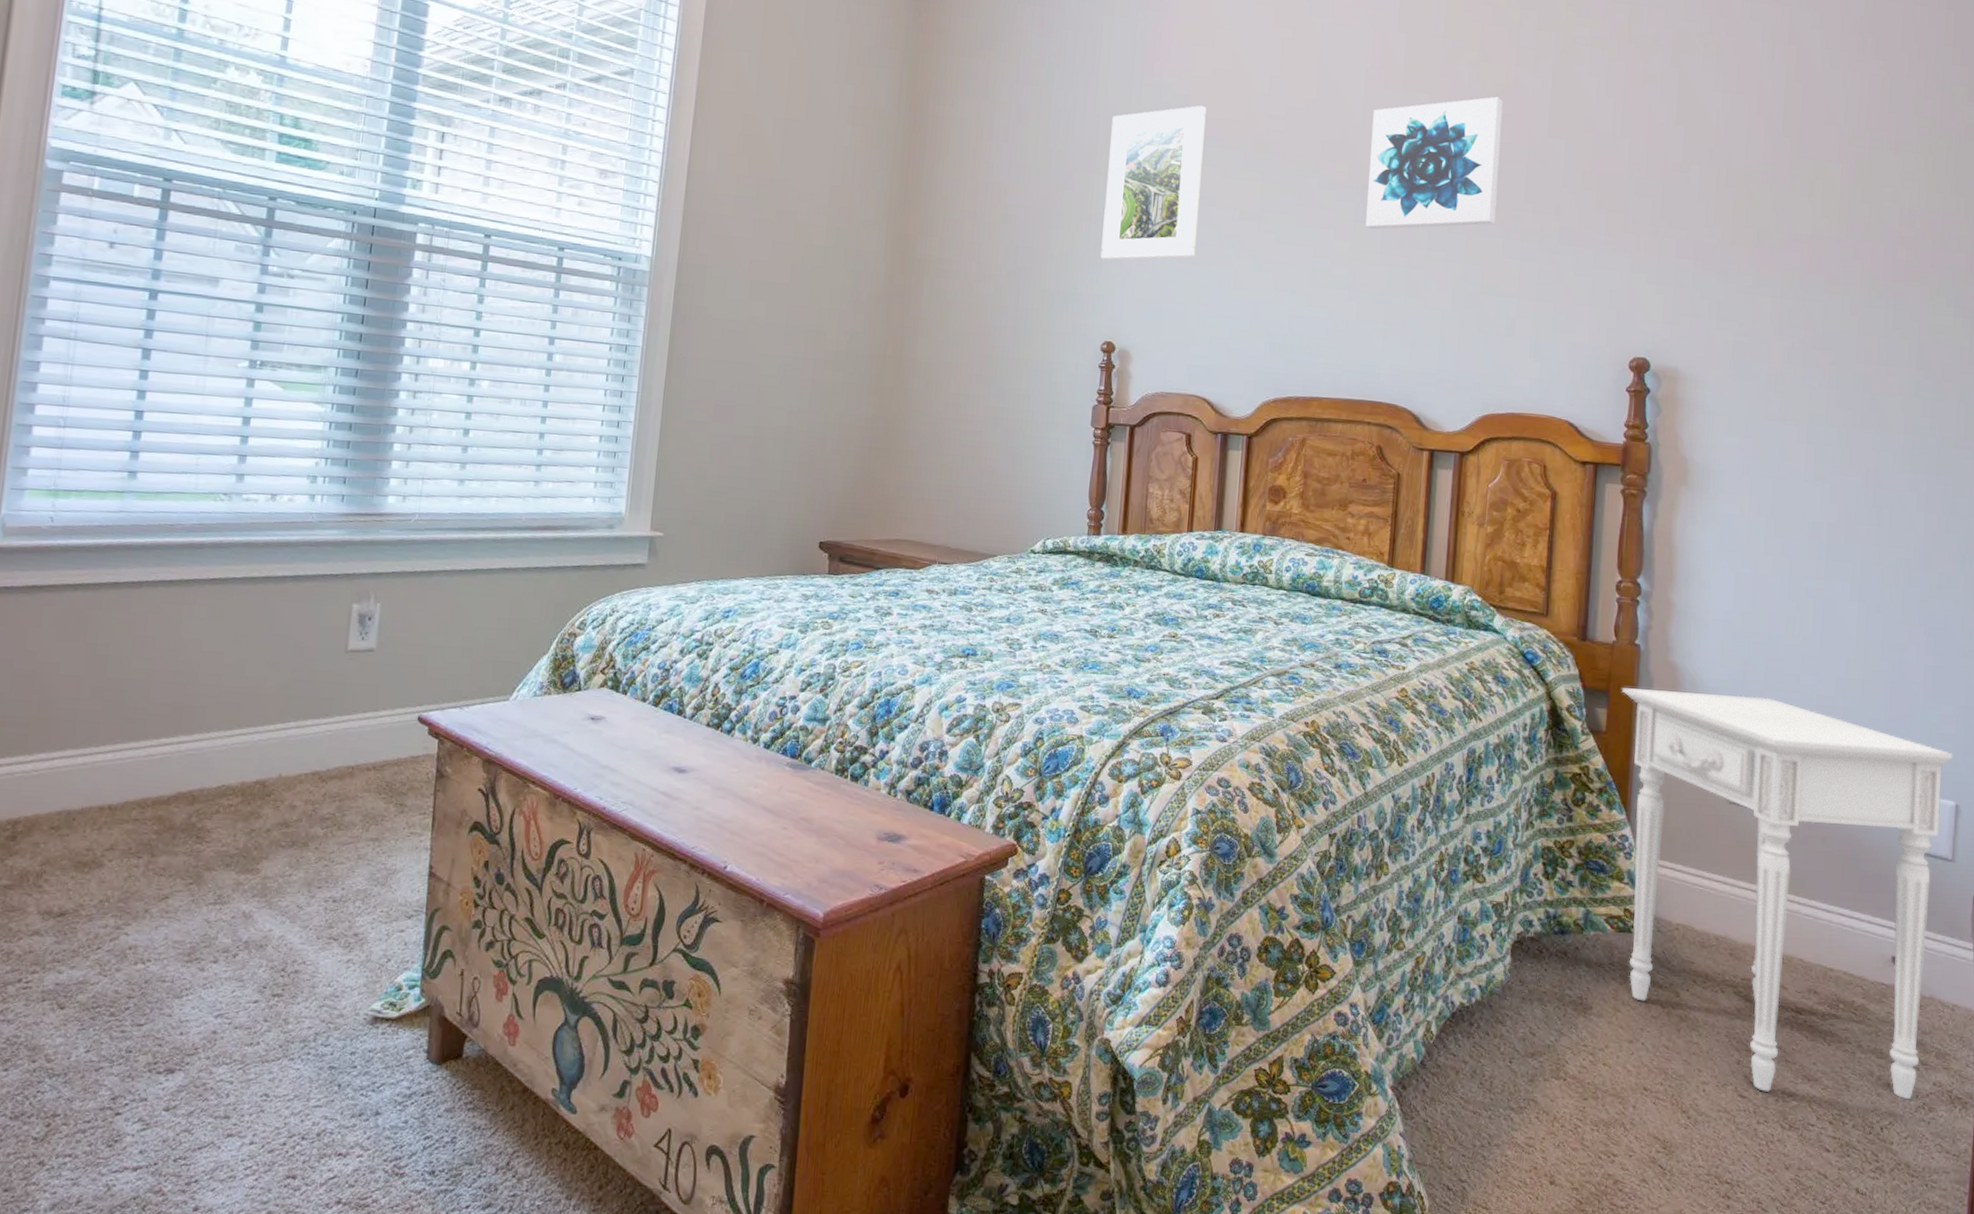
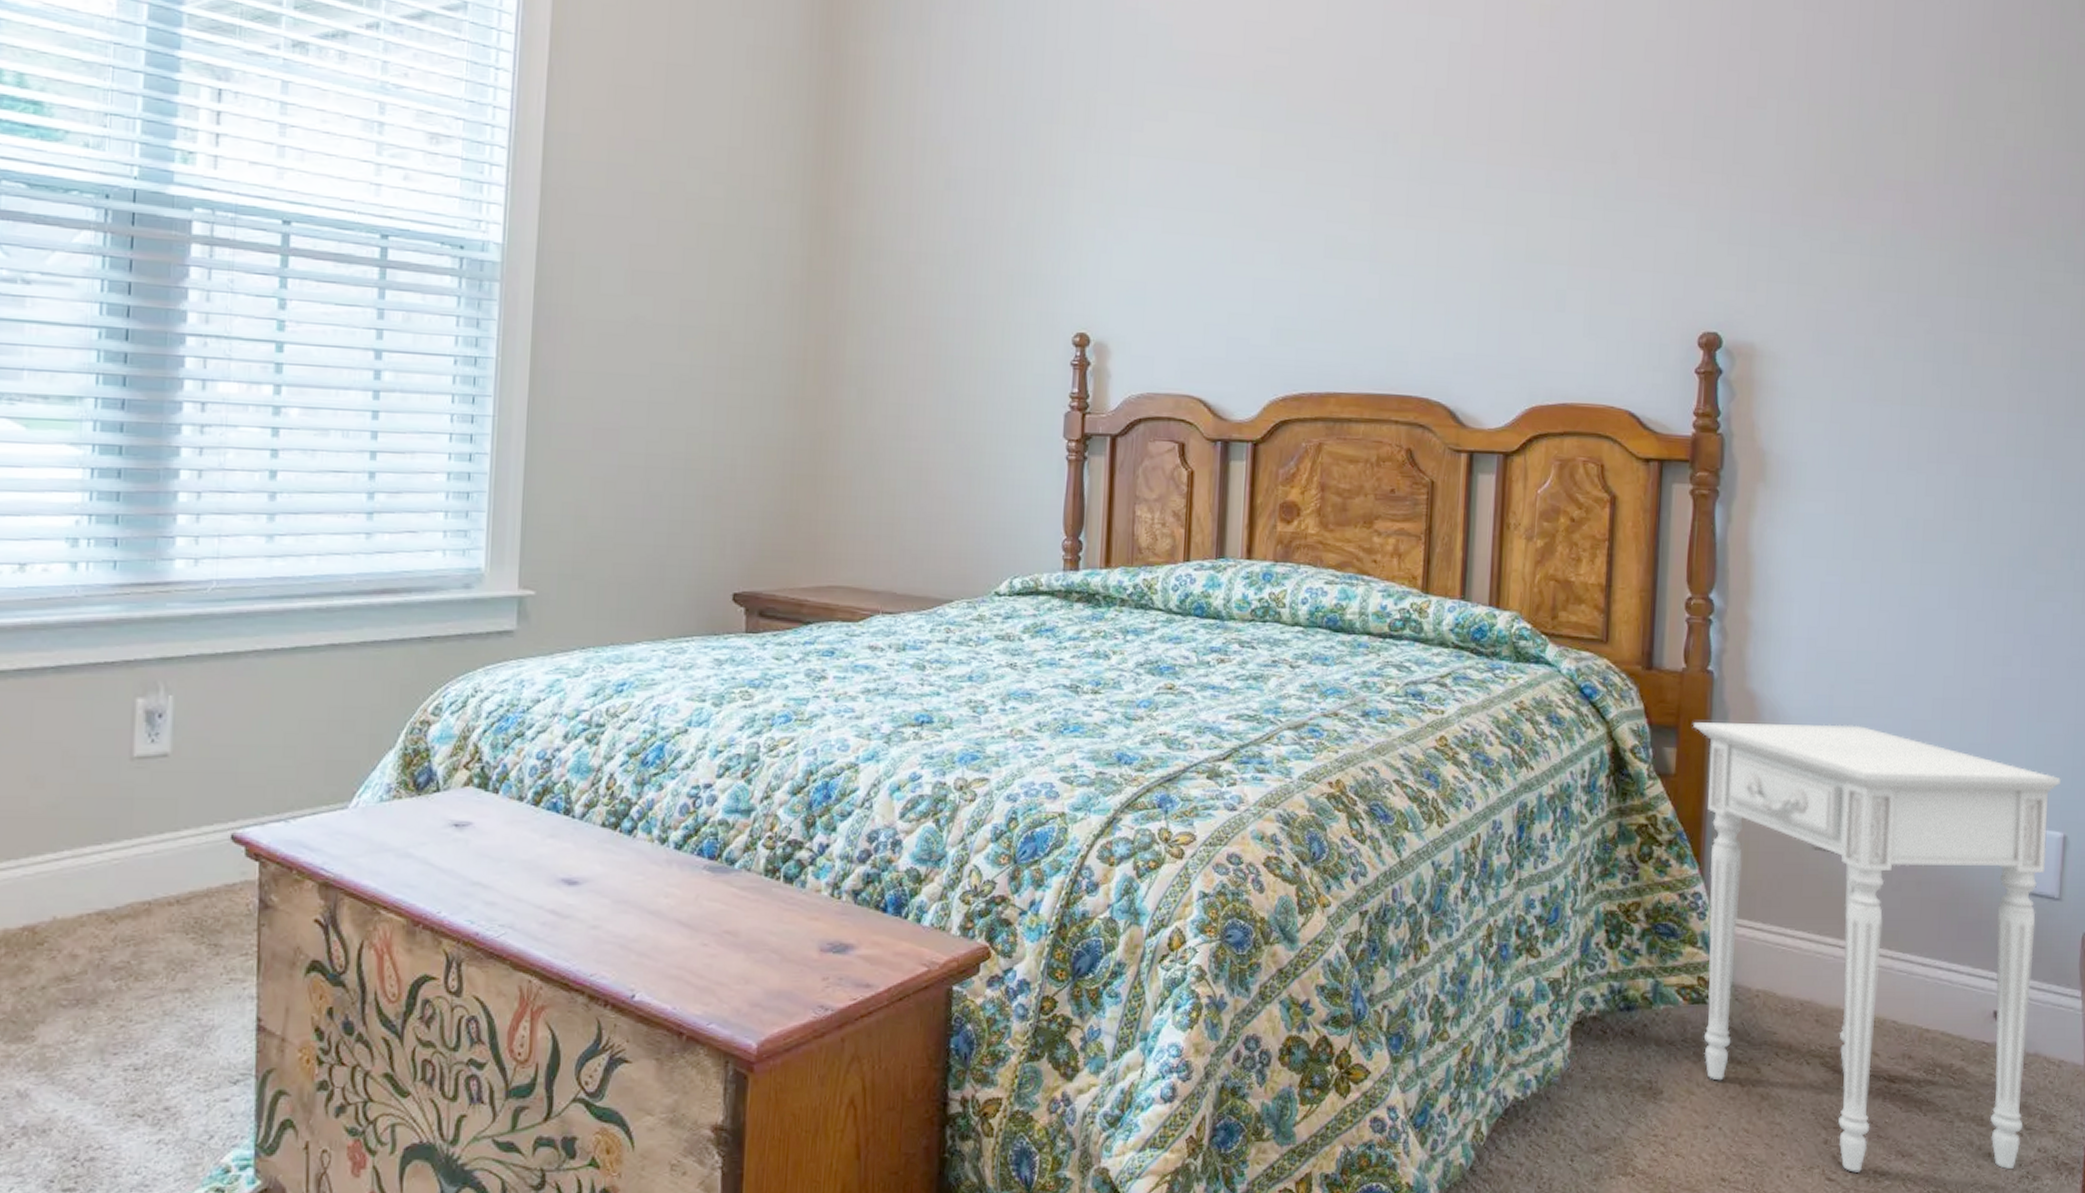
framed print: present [1100,105,1207,260] -> none [1069,36,1193,233]
wall art: present [1365,96,1503,230] -> none [1388,20,1548,187]

